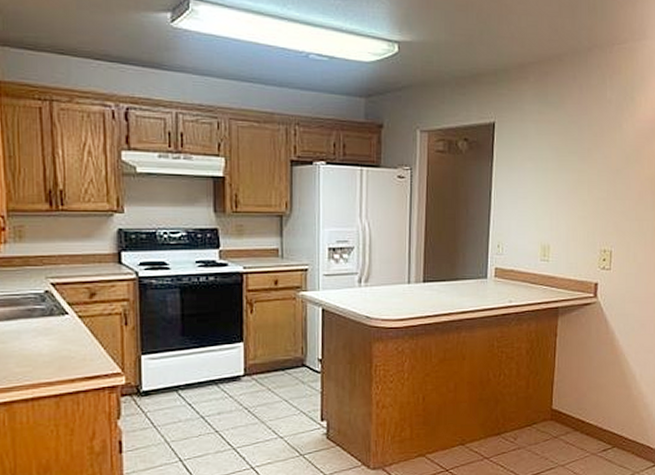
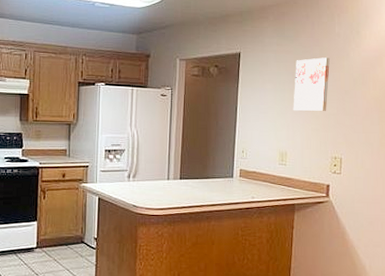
wall art: none [557,129,600,195] -> present [293,57,330,111]

